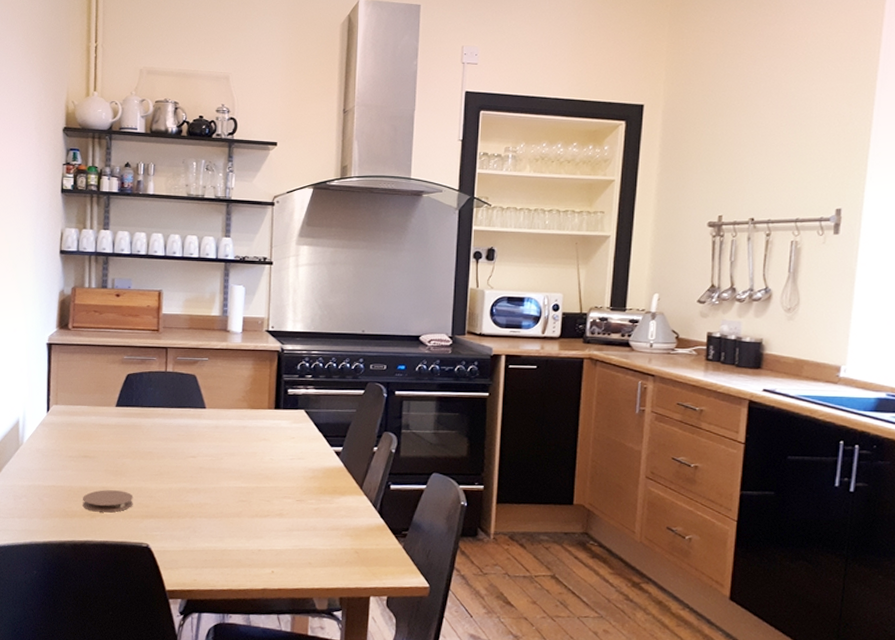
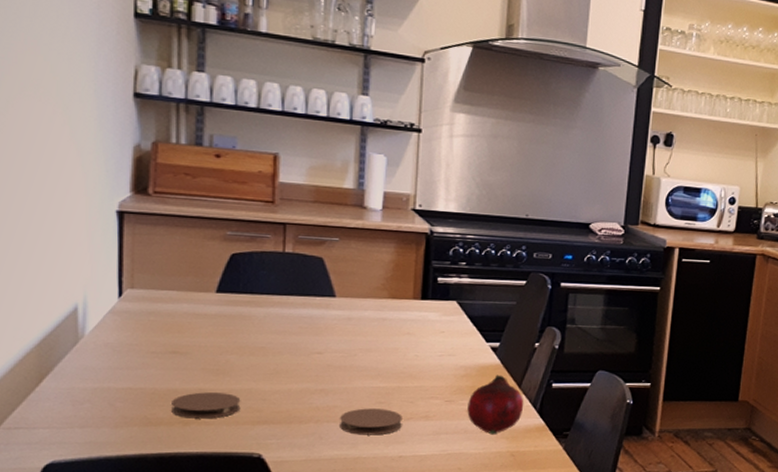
coaster: none [210,505,261,530] -> present [340,408,402,435]
fruit: none [315,476,366,533] -> present [467,375,524,435]

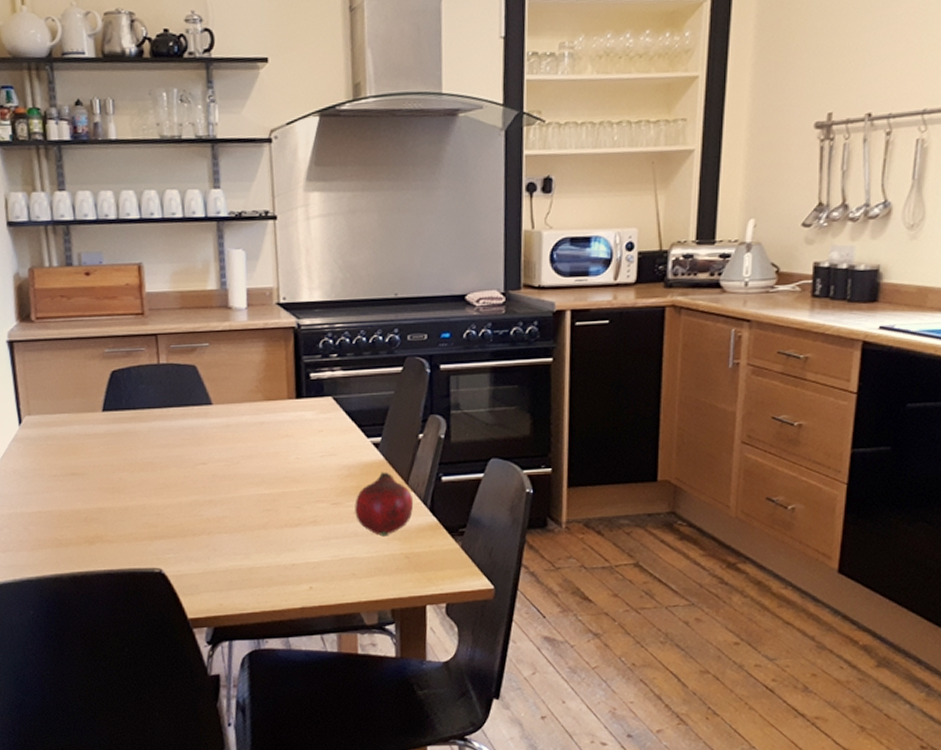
coaster: present [171,392,241,419] -> none [76,510,138,538]
coaster: present [340,408,402,435] -> none [230,516,291,545]

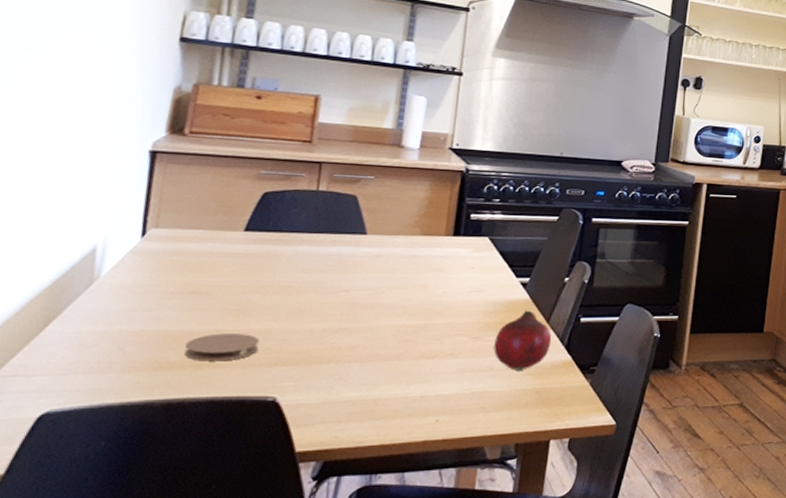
coaster: none [76,510,138,538] -> present [184,333,260,362]

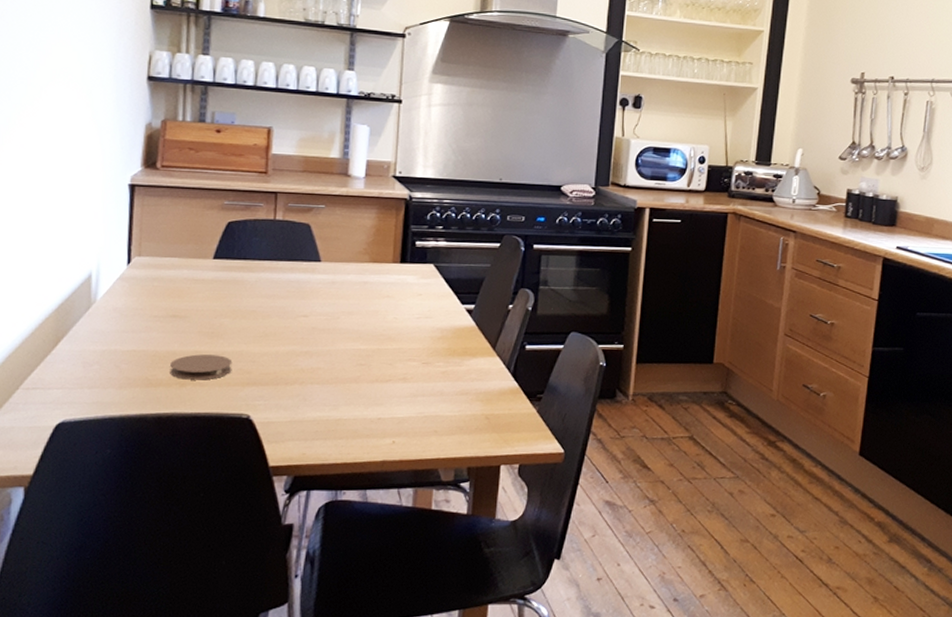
fruit: present [493,310,552,372] -> none [443,337,499,397]

